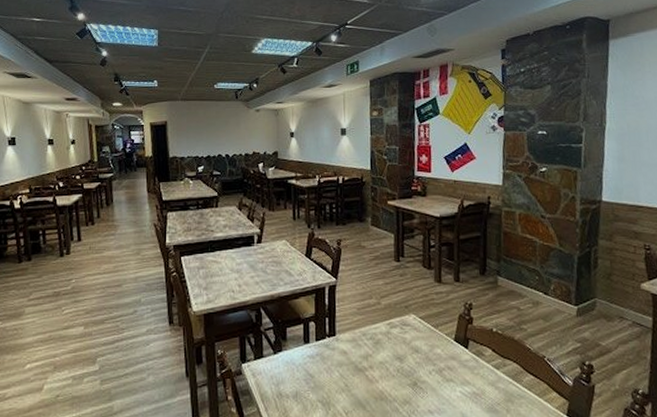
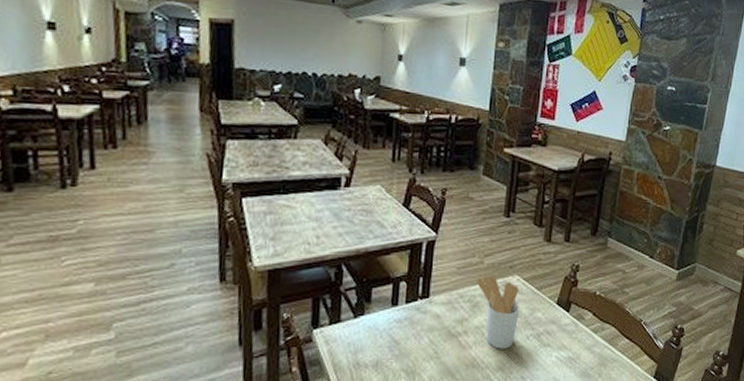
utensil holder: none [376,314,420,383] -> present [477,274,521,349]

